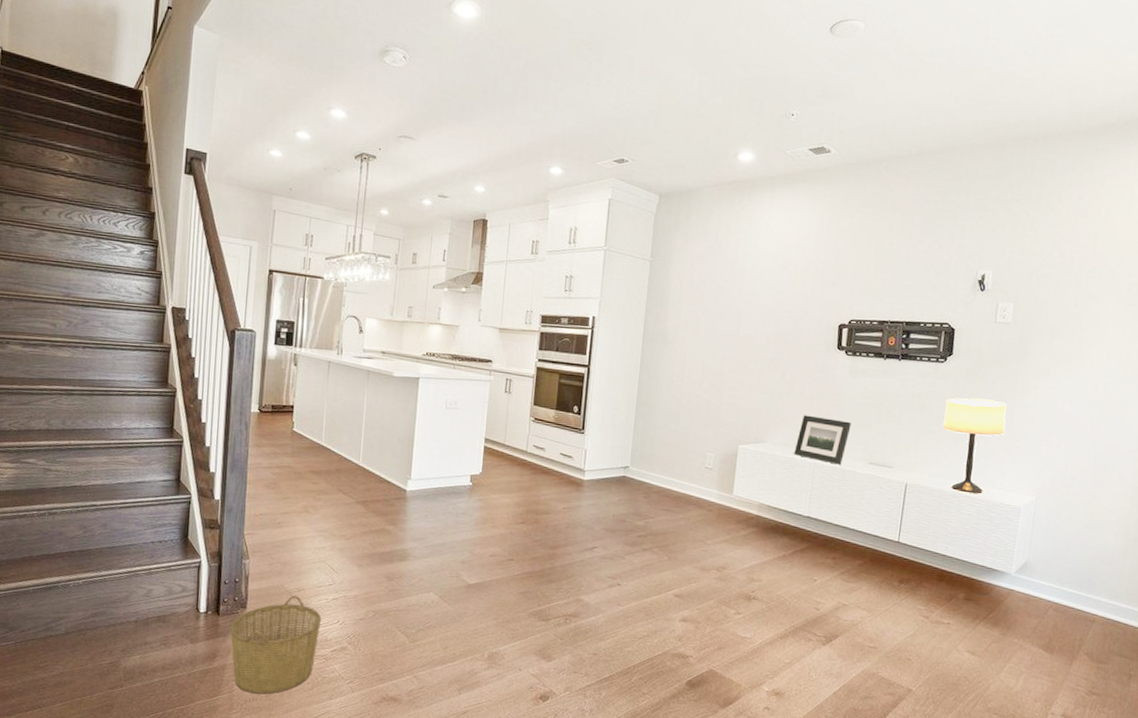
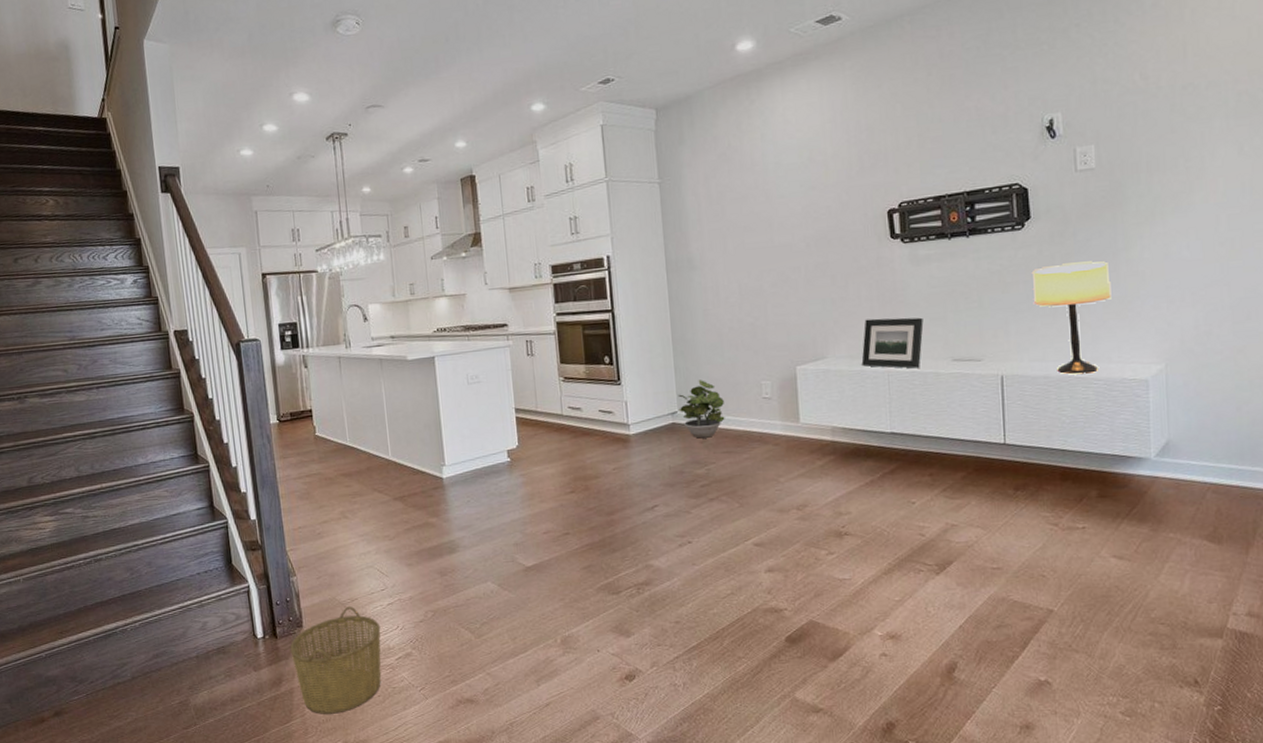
potted plant: none [631,442,672,495] -> present [677,380,725,439]

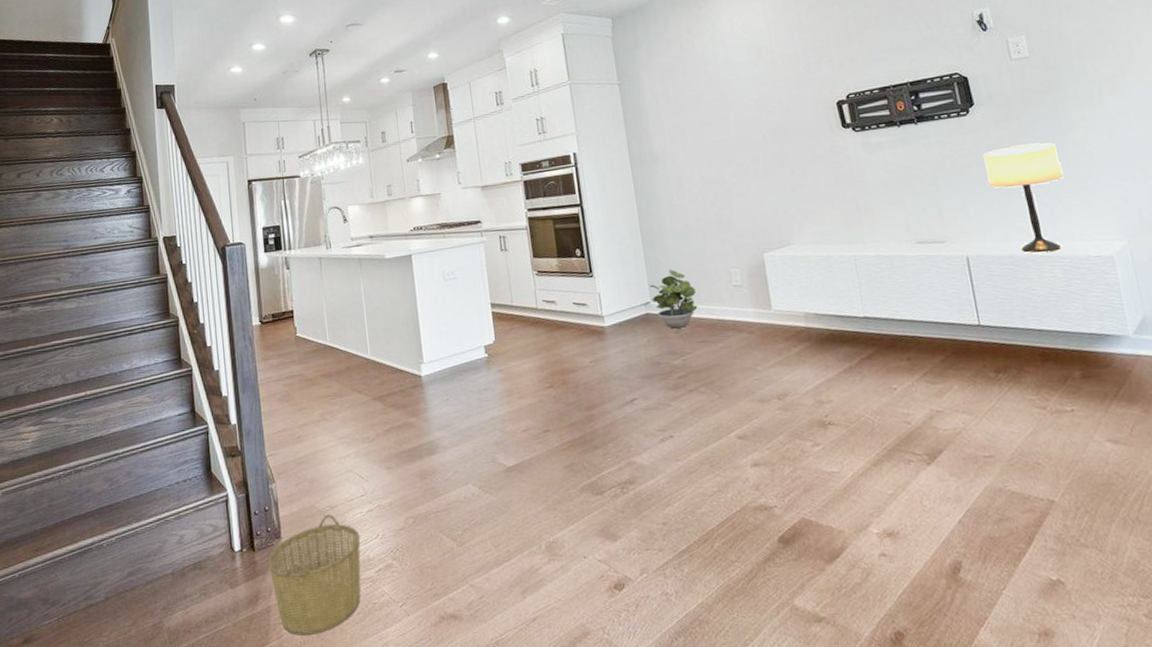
picture frame: present [861,317,924,369] -> none [825,202,885,252]

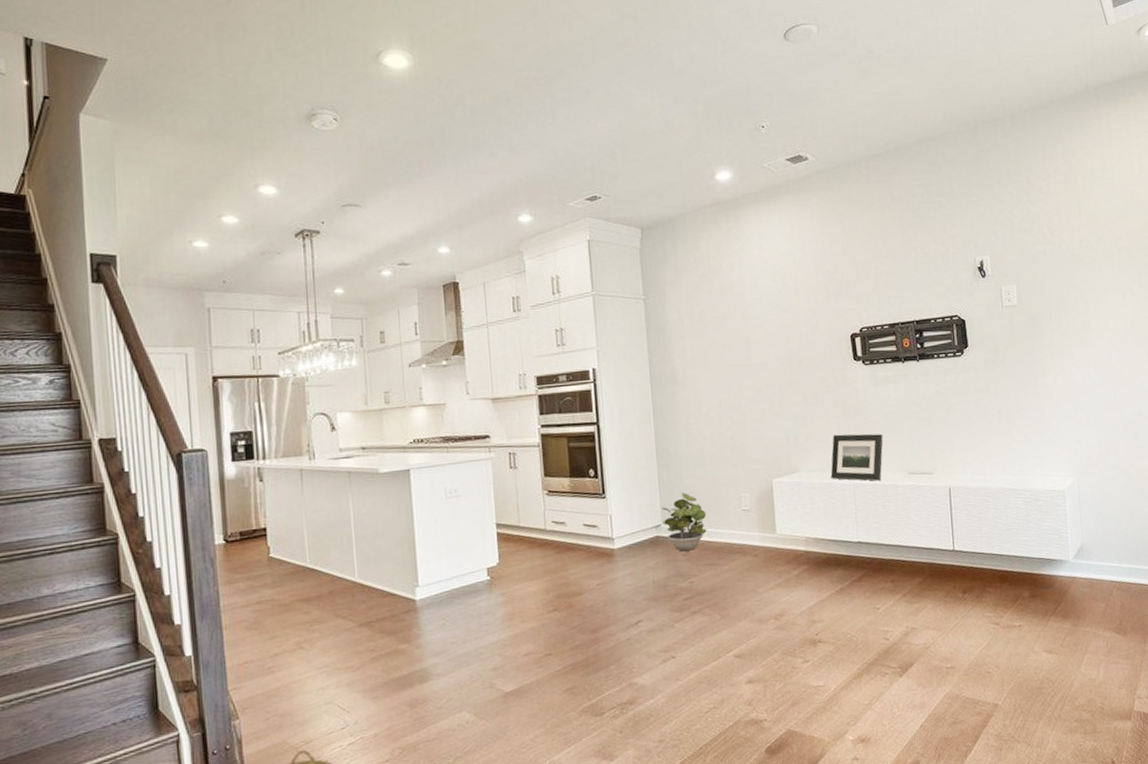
picture frame: none [825,202,885,252] -> present [830,433,883,481]
table lamp: present [983,143,1064,253] -> none [971,386,1034,486]

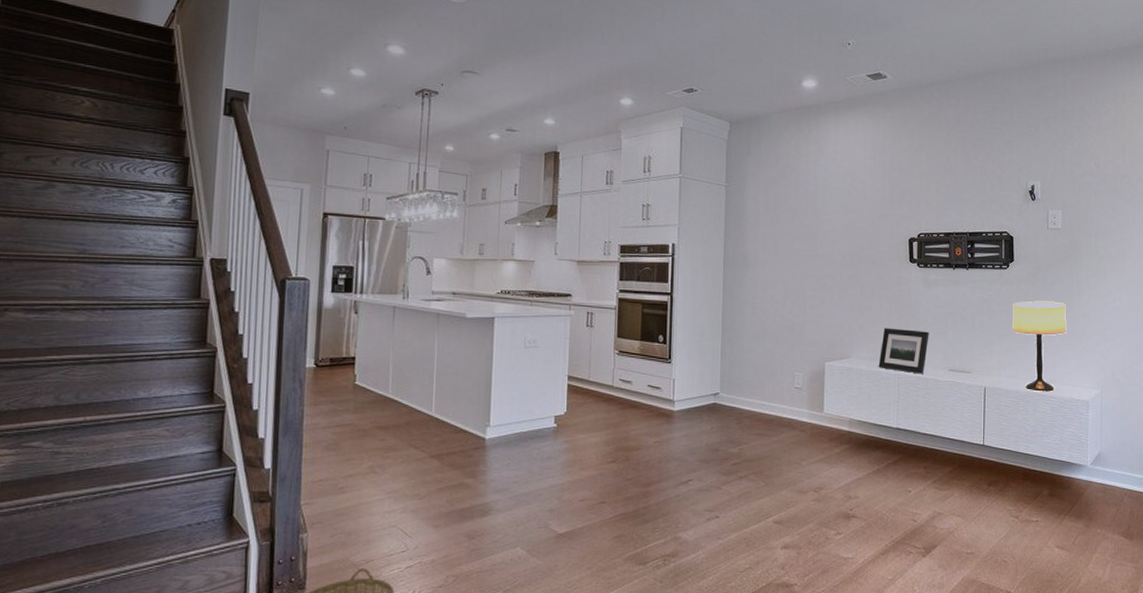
potted plant: present [661,492,707,551] -> none [721,366,761,420]
table lamp: none [971,386,1034,486] -> present [1013,301,1067,392]

